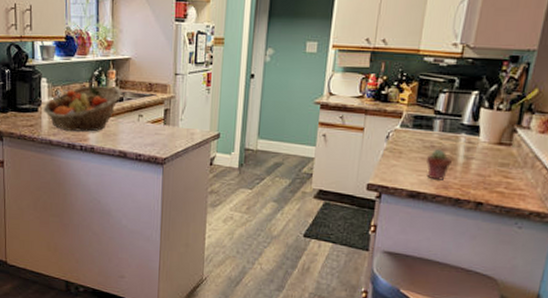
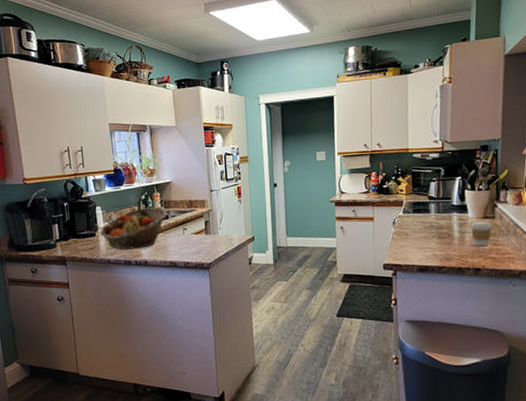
potted succulent: present [426,150,452,180] -> none [428,228,449,254]
coffee cup: none [479,147,506,178] -> present [471,221,492,247]

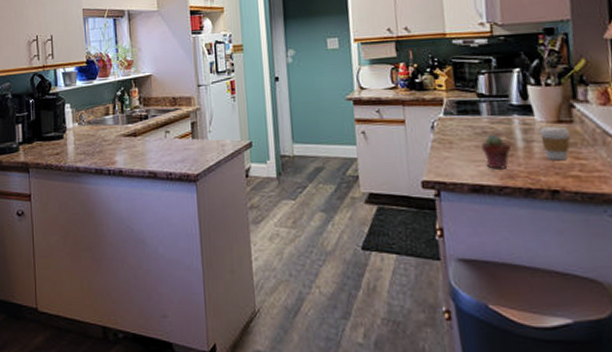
fruit basket: present [99,207,167,249] -> none [68,105,147,155]
potted succulent: none [428,228,449,254] -> present [480,135,511,169]

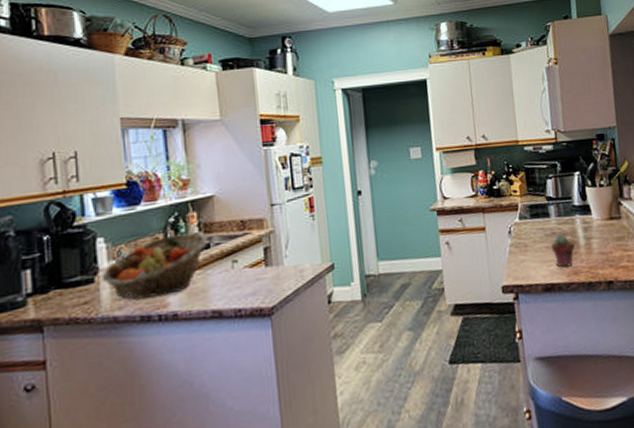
fruit basket: none [68,105,147,155] -> present [101,233,208,300]
coffee cup: present [539,126,570,161] -> none [596,222,620,254]

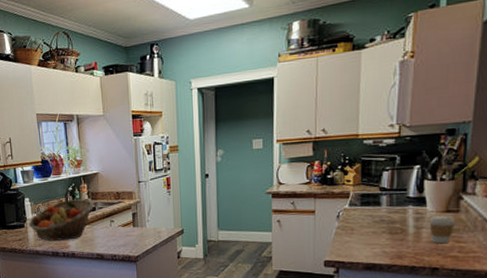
potted succulent: present [550,235,575,268] -> none [377,223,402,251]
coffee cup: none [596,222,620,254] -> present [429,215,454,244]

